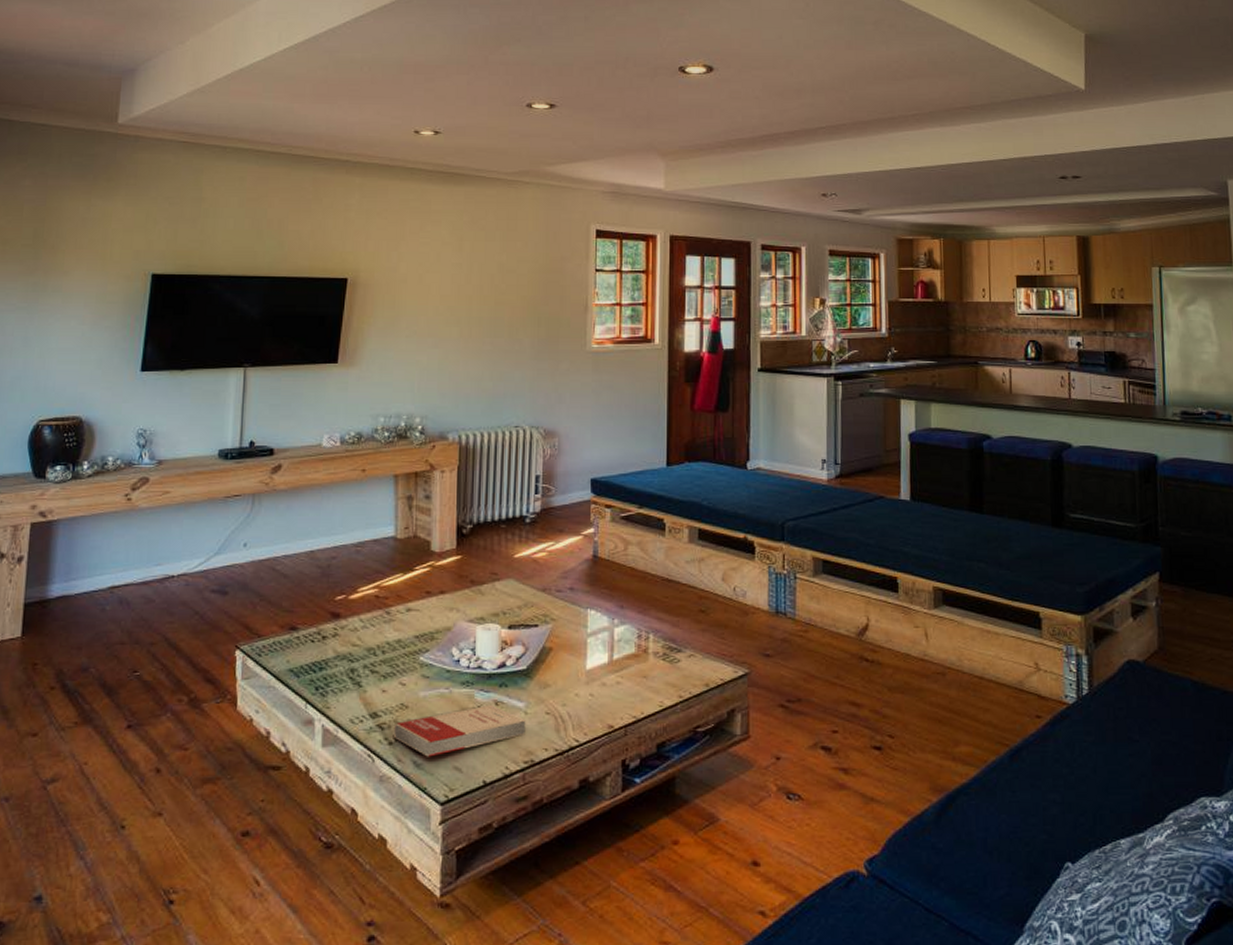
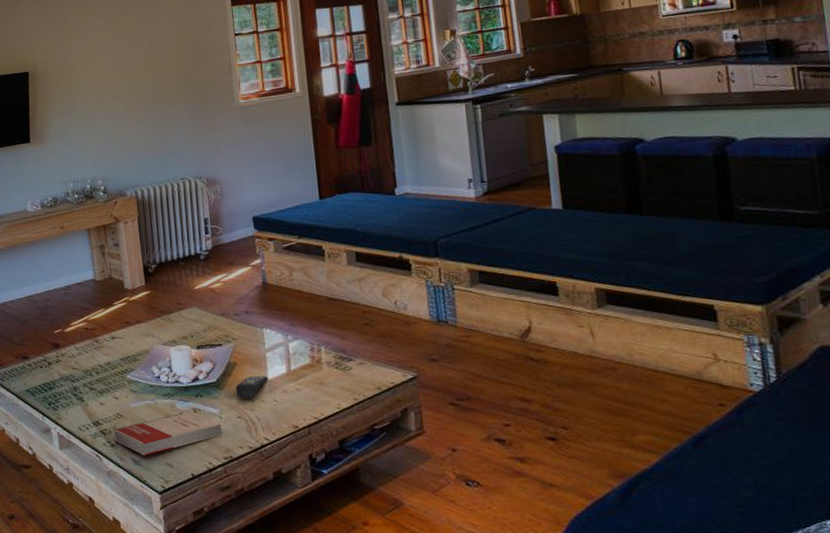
remote control: none [548,664,586,690] -> present [235,375,268,398]

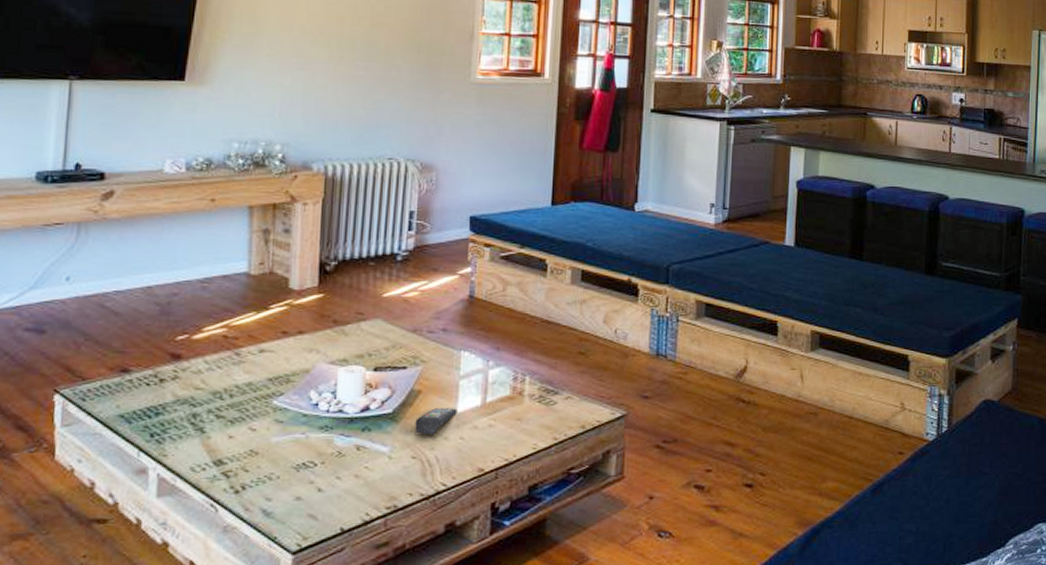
book: present [113,411,222,456] -> none [240,449,390,505]

